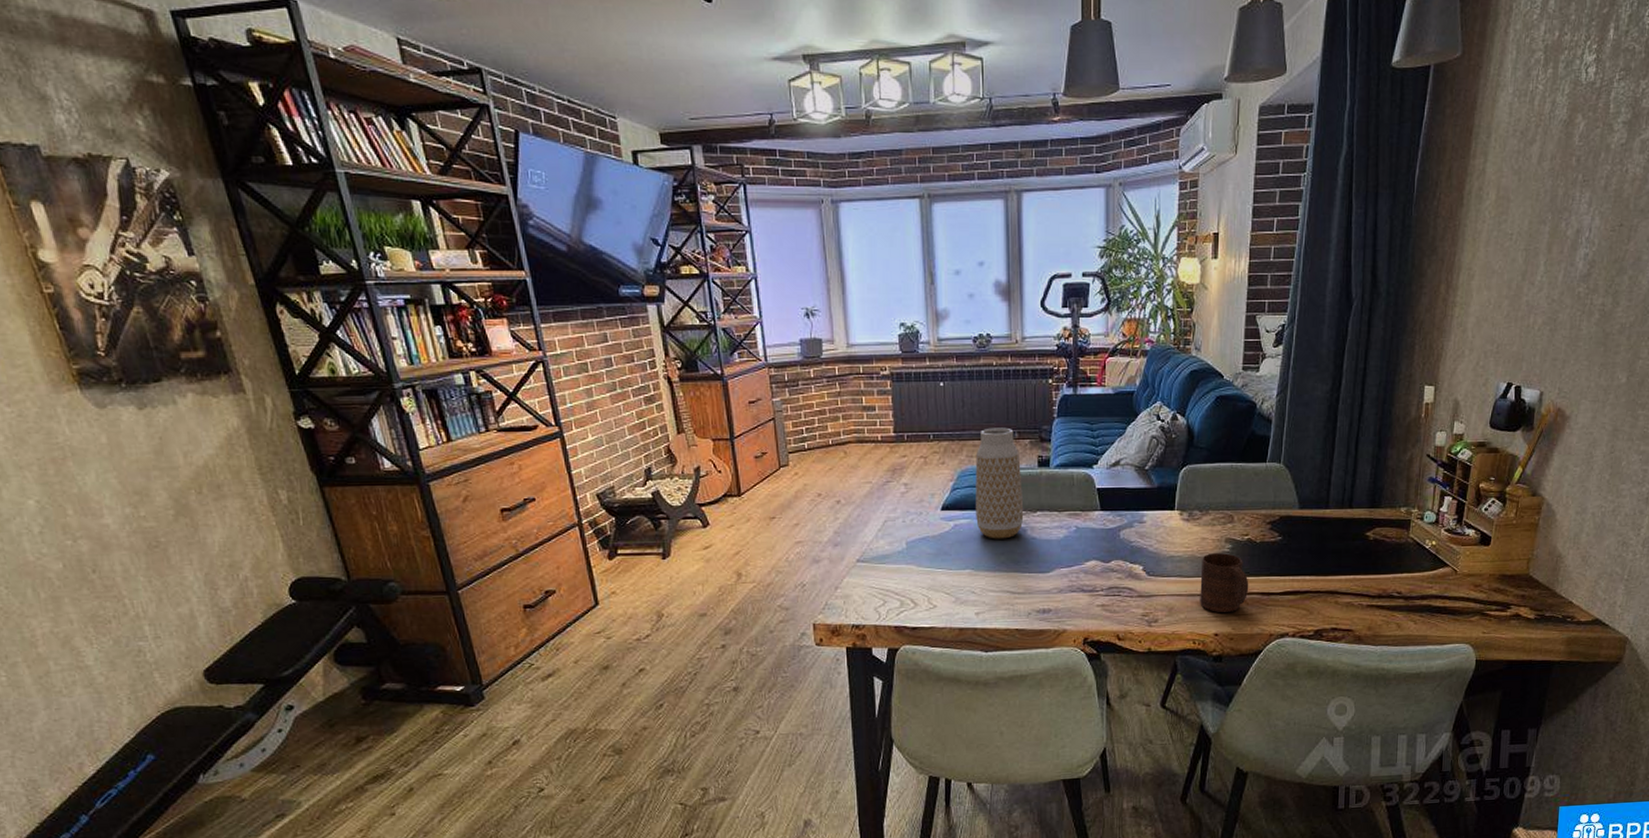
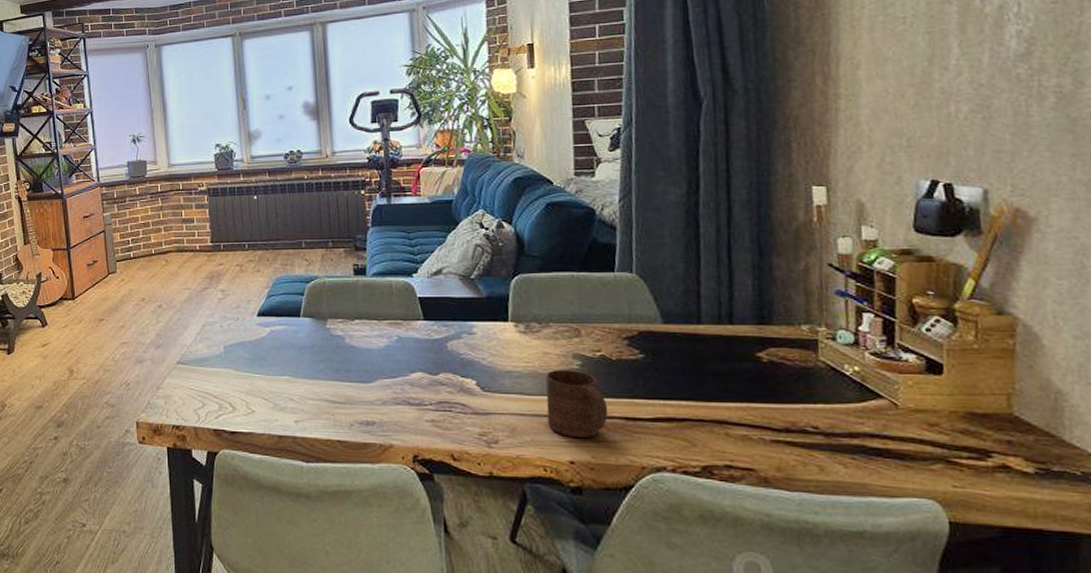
vase: present [975,427,1024,539] -> none [290,237,342,347]

